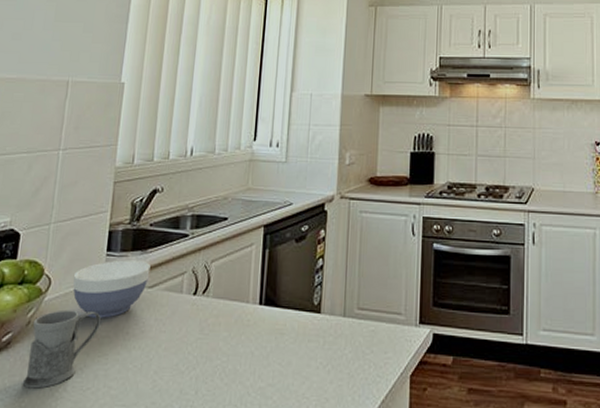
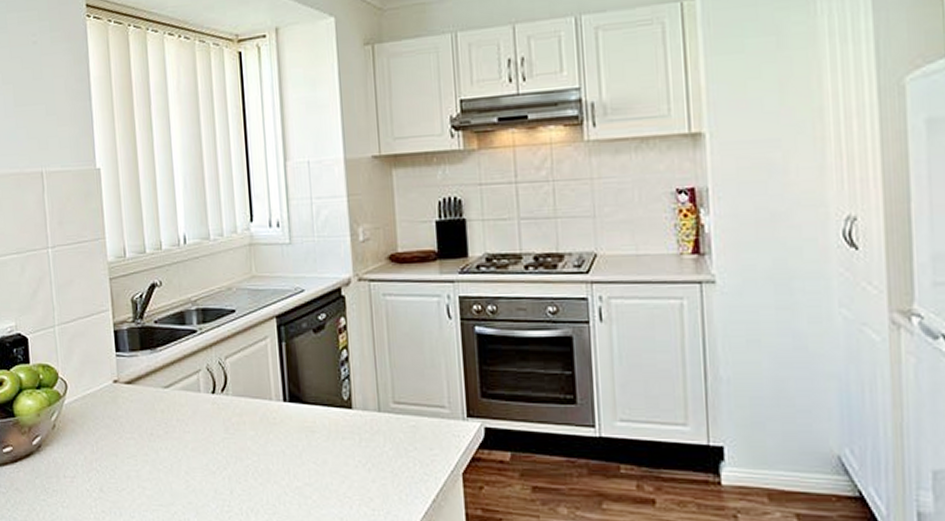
mug: present [23,310,102,389] -> none [58,412,124,490]
bowl: present [73,260,151,318] -> none [88,360,163,420]

